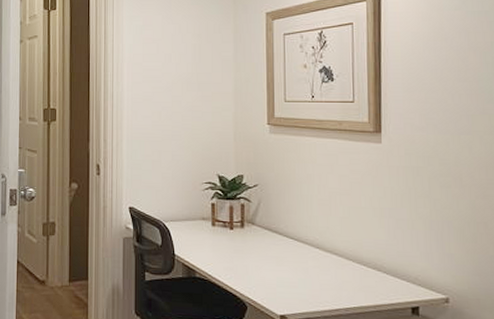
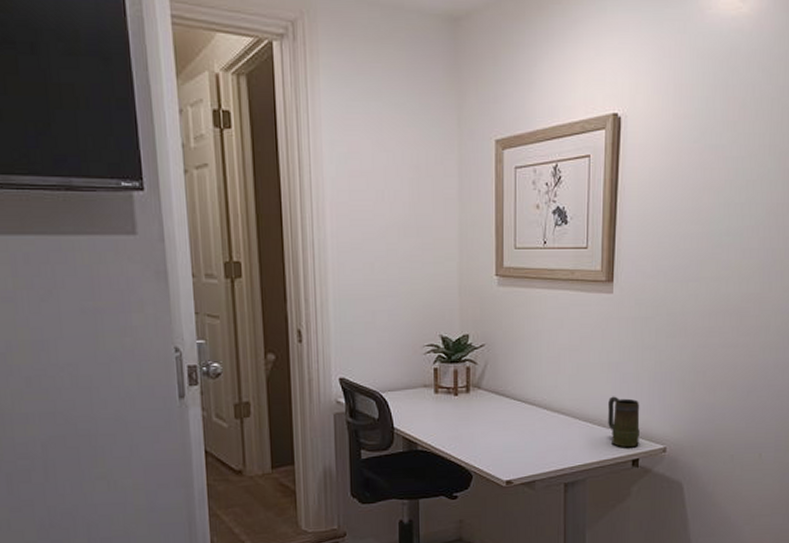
mug: none [382,241,418,295] -> present [608,396,640,448]

